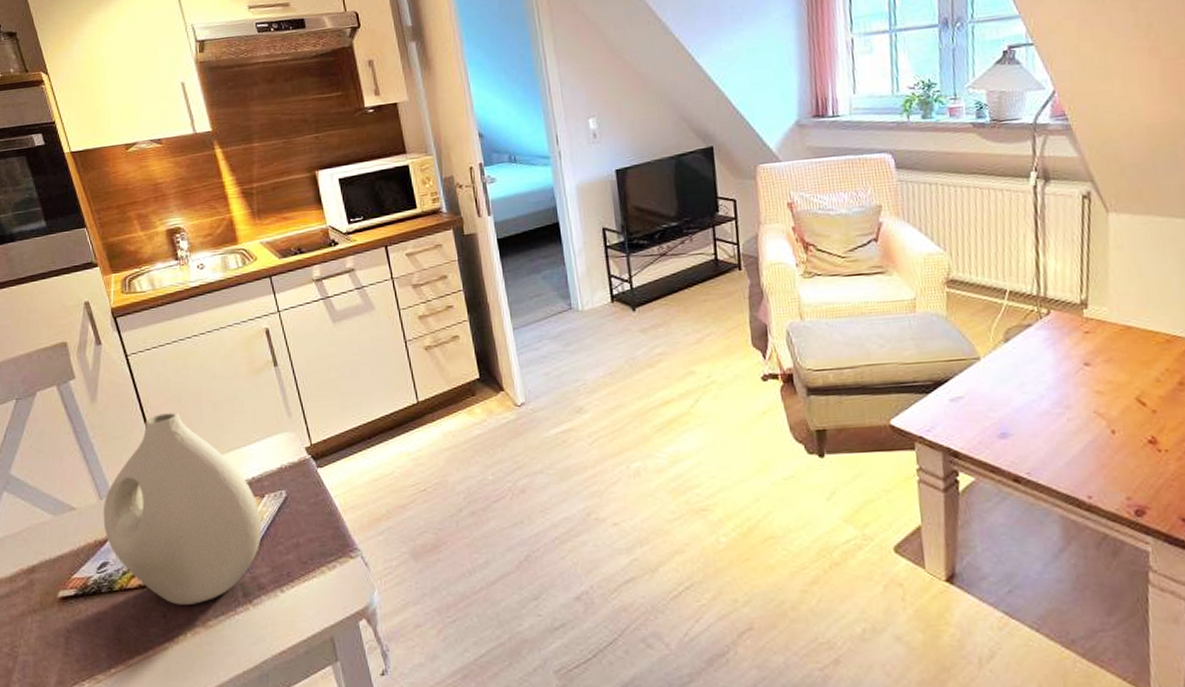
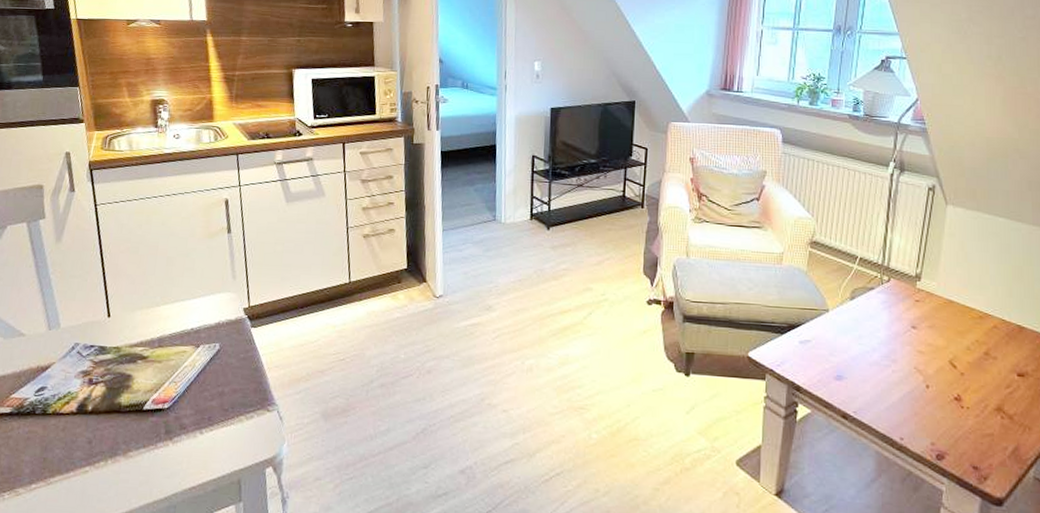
vase: present [103,411,262,605] -> none [48,260,193,435]

